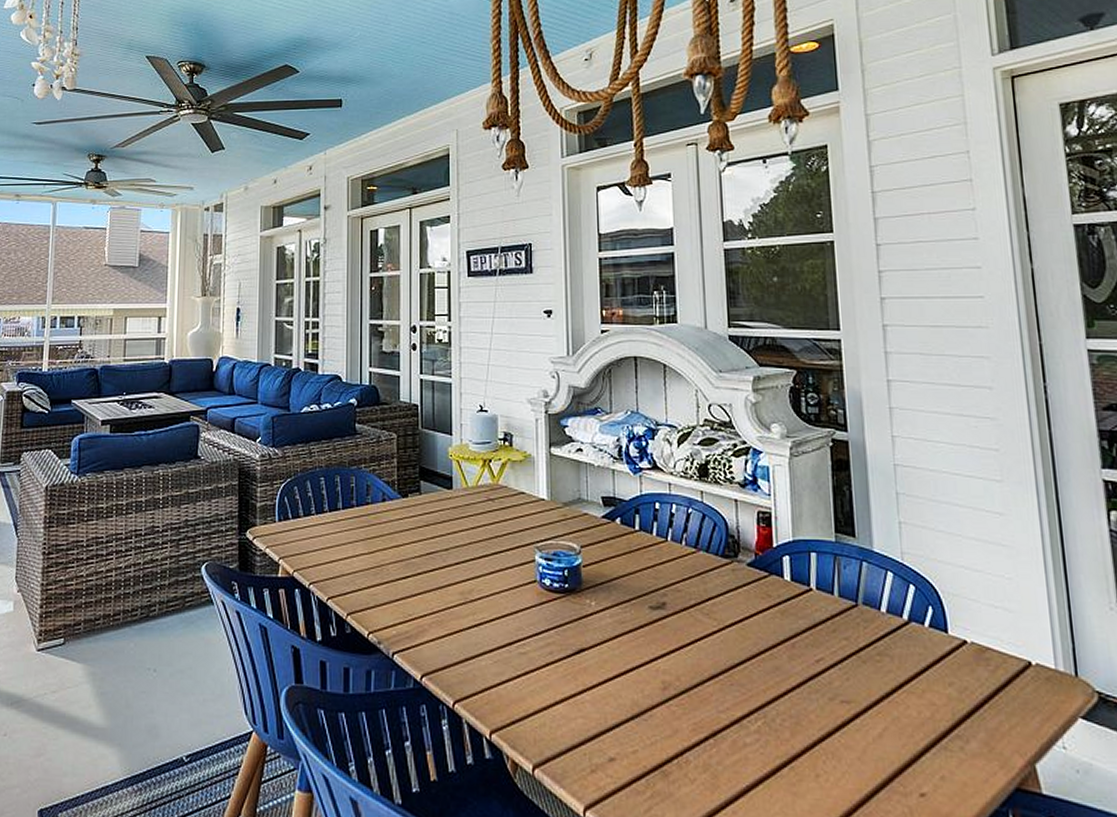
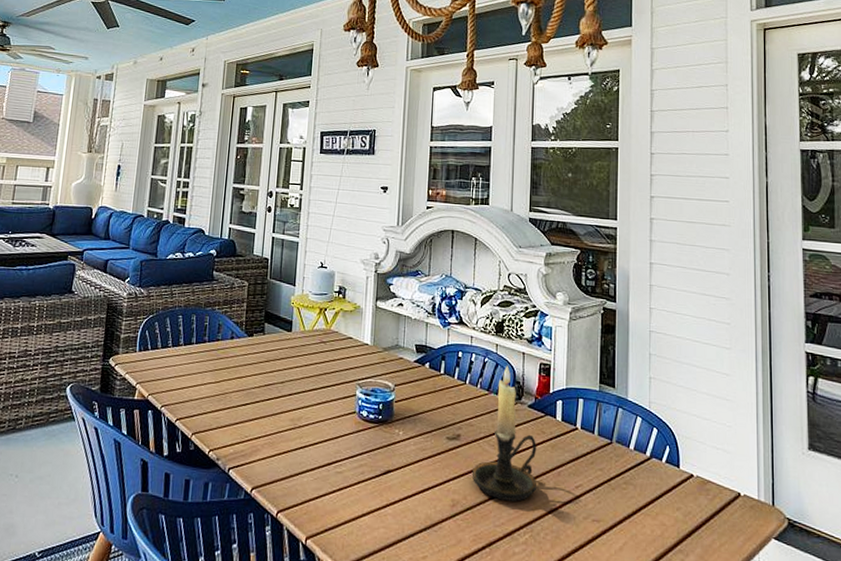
candle holder: none [683,516,767,681] -> present [471,365,537,501]

